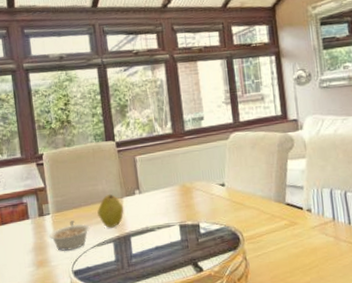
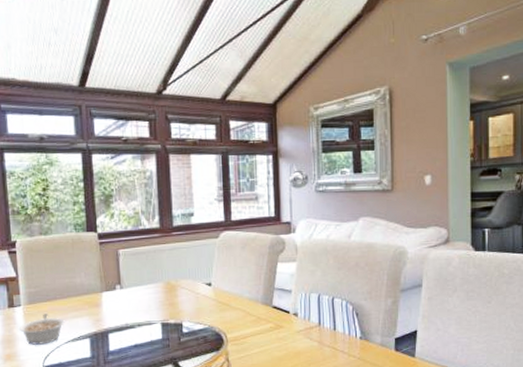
fruit: present [97,193,124,228] -> none [74,287,103,323]

